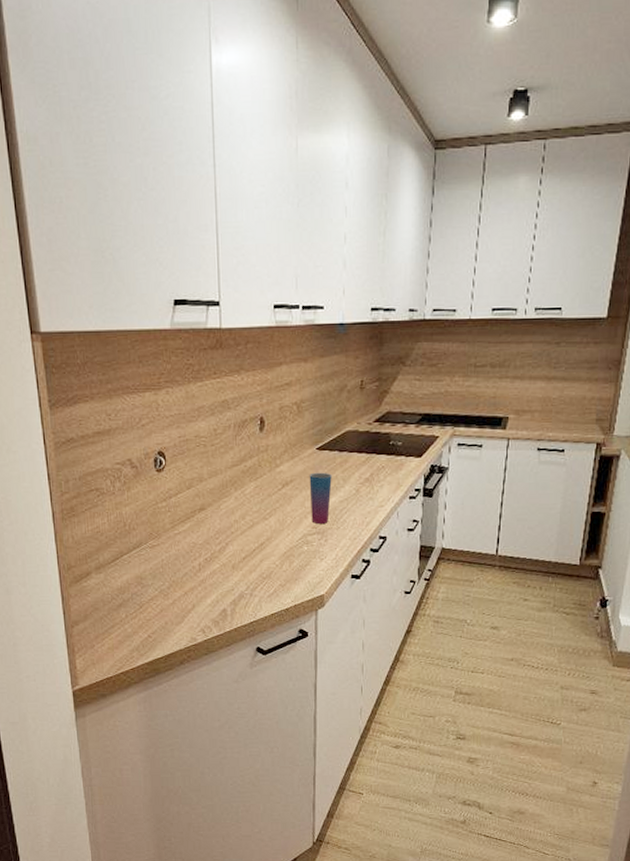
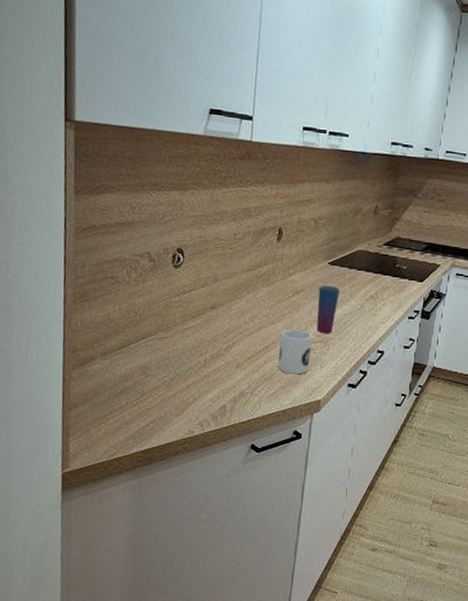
mug: none [274,523,308,570] -> present [277,329,312,375]

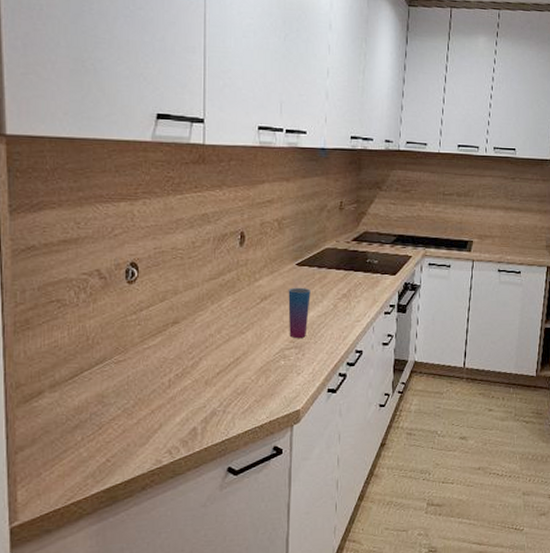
mug: present [277,329,312,375] -> none [250,337,285,386]

